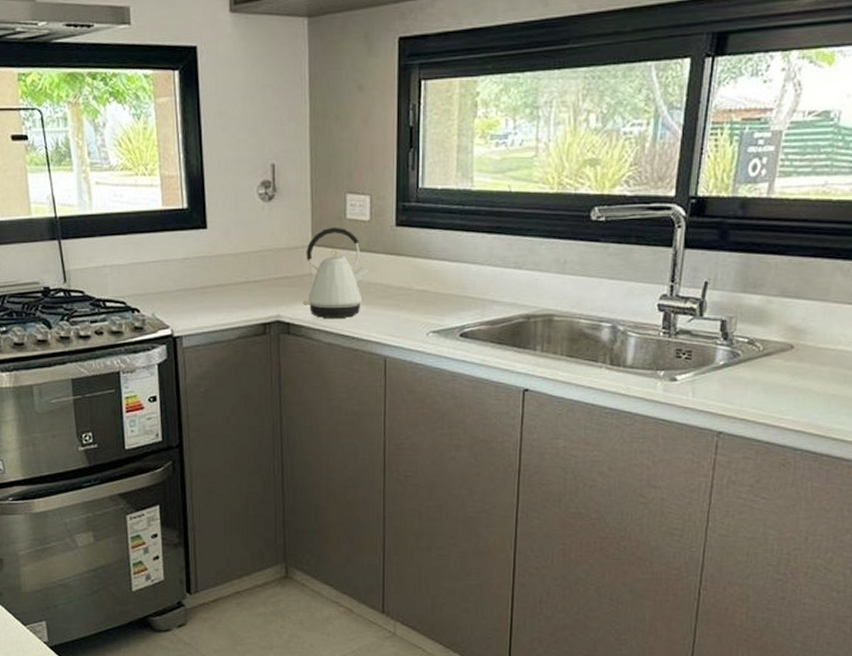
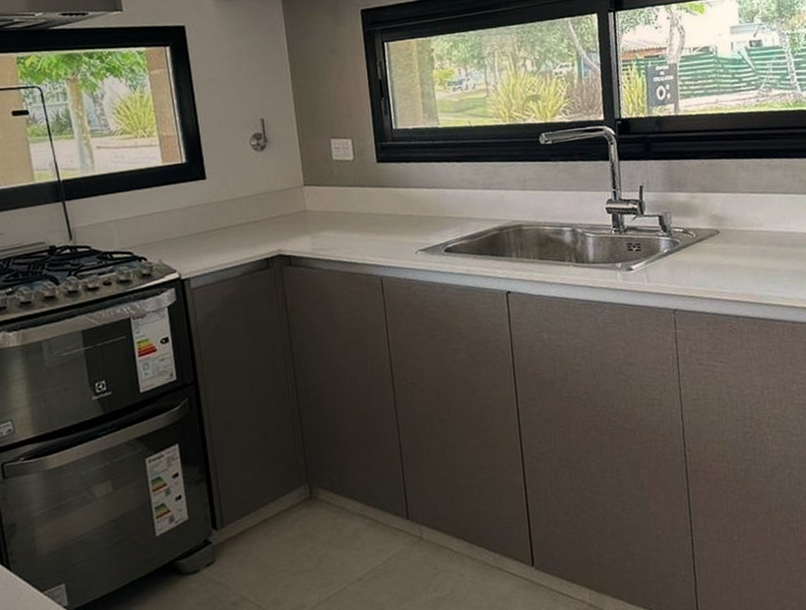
kettle: present [303,227,369,318] -> none [299,167,358,248]

